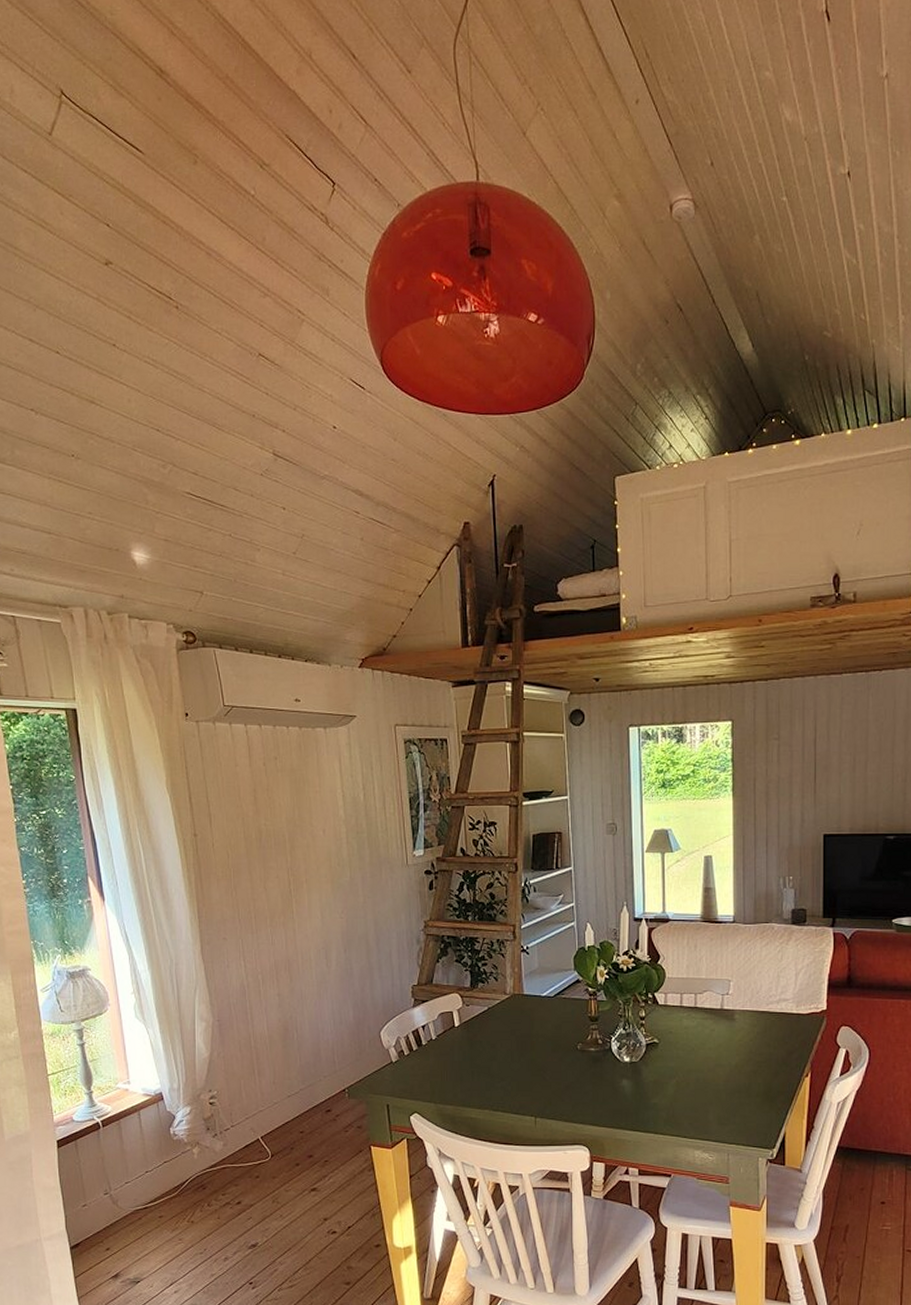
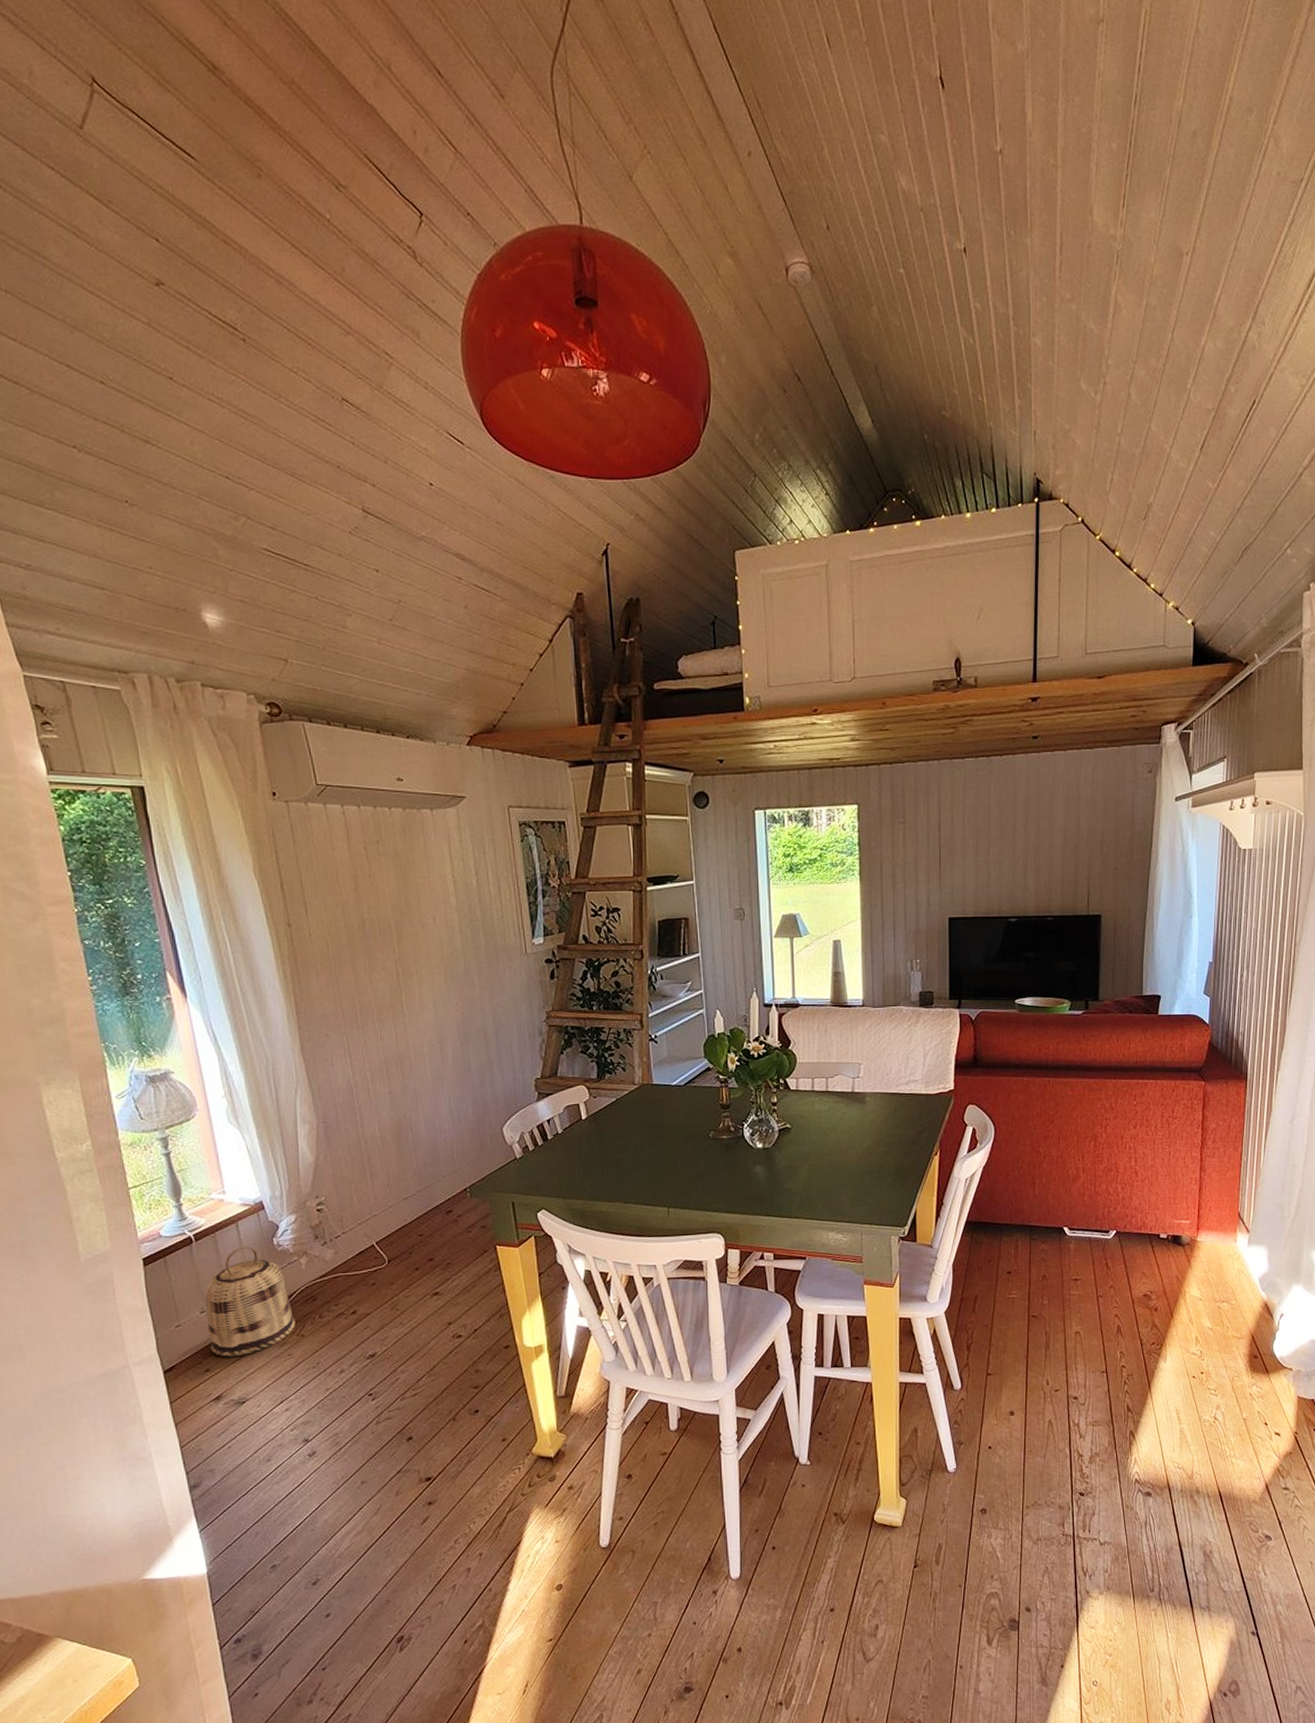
basket: none [108,1134,186,1238] -> present [205,1246,295,1357]

